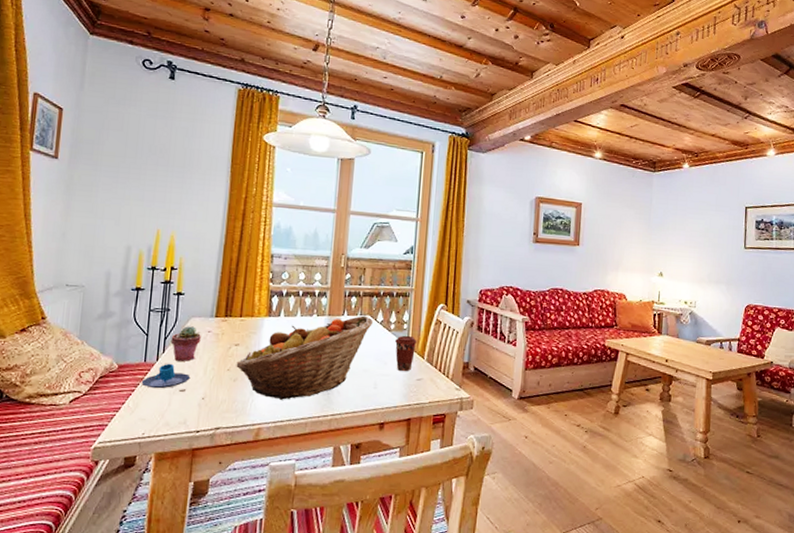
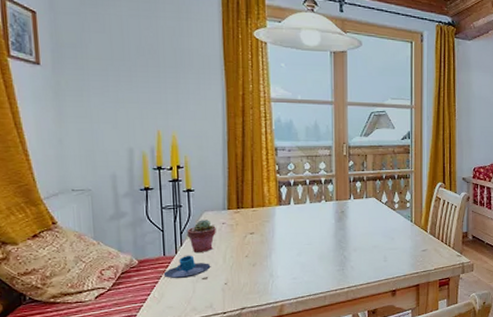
fruit basket: present [236,315,373,400] -> none [253,198,378,279]
coffee cup: present [394,335,417,372] -> none [399,213,420,245]

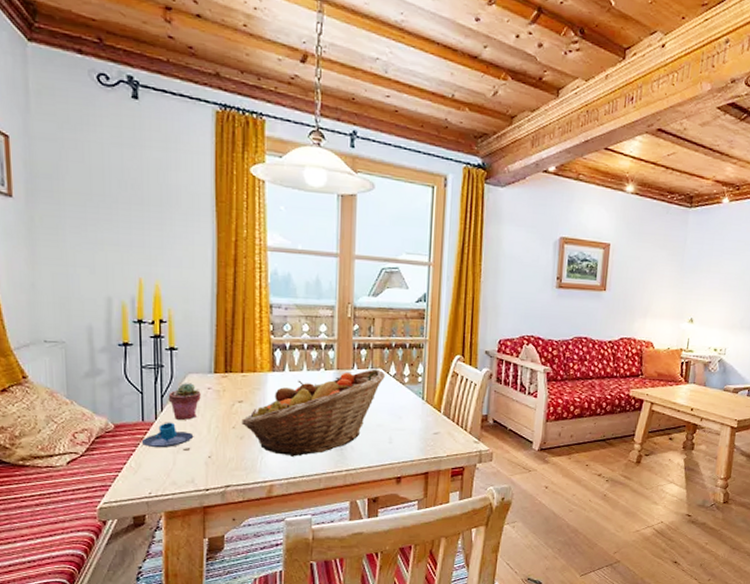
fruit basket: none [253,198,378,279] -> present [241,369,385,457]

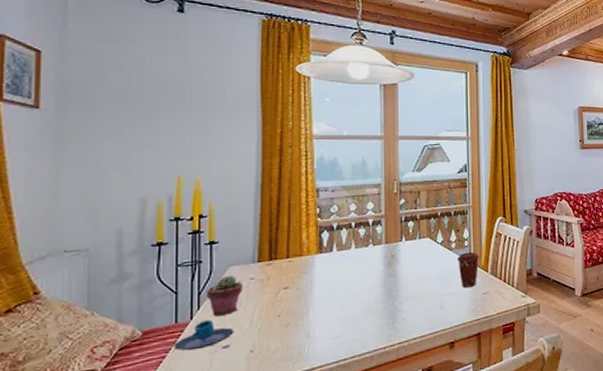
fruit basket: present [241,369,385,457] -> none [287,238,432,338]
coffee cup: none [409,388,433,426] -> present [456,251,480,288]

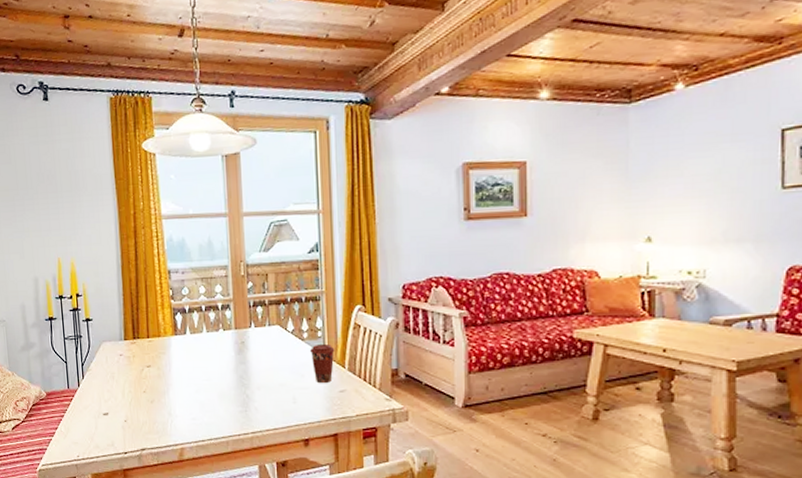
mug: present [173,319,234,351] -> none [68,388,111,414]
potted succulent: present [206,275,243,316] -> none [87,351,115,386]

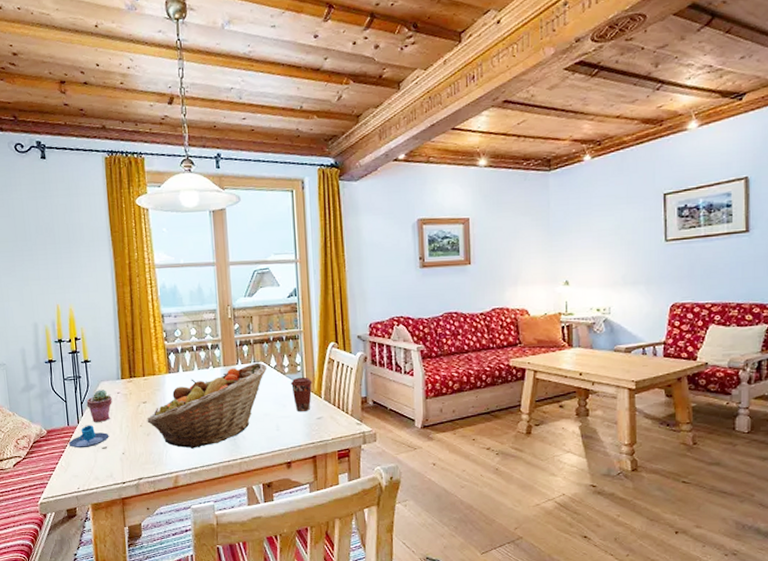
mug: none [68,388,111,414] -> present [68,425,110,449]
potted succulent: none [87,351,115,386] -> present [86,390,112,422]
fruit basket: none [151,326,283,419] -> present [147,362,267,449]

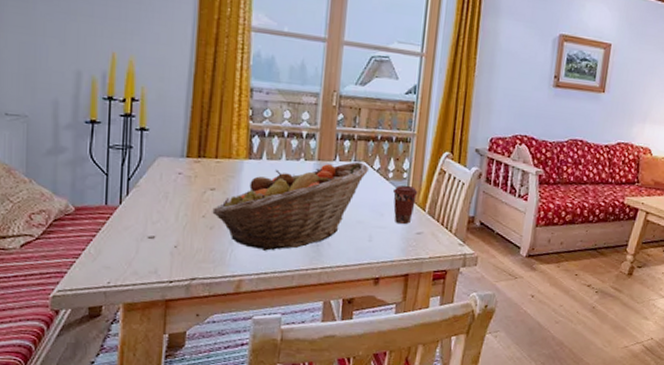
mug: present [68,425,110,449] -> none [103,207,160,235]
potted succulent: present [86,390,112,422] -> none [135,166,171,206]

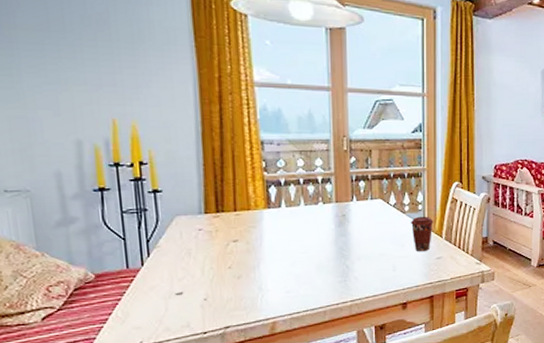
fruit basket: present [212,161,368,251] -> none [238,200,385,292]

